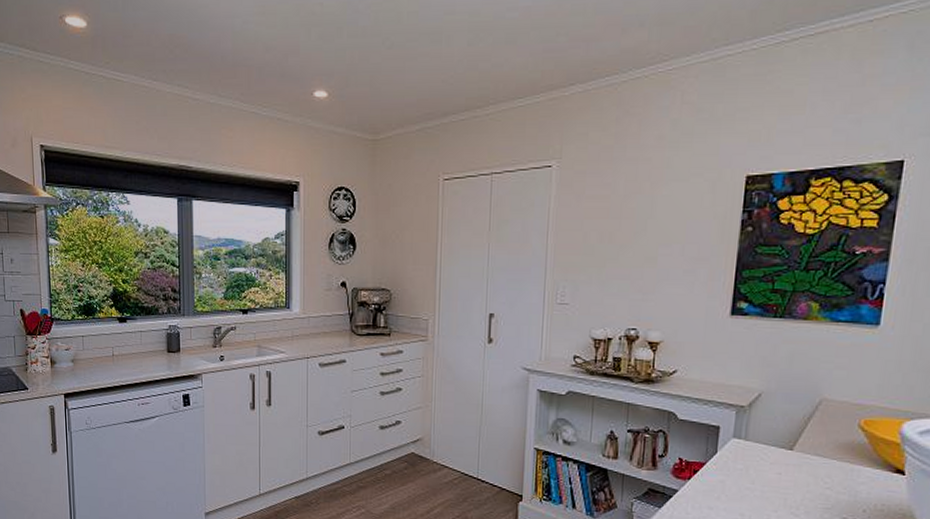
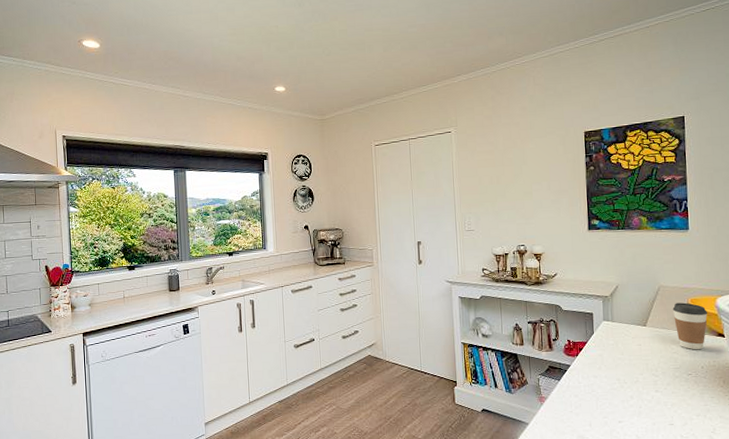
coffee cup: none [835,423,886,488] -> present [672,302,707,350]

